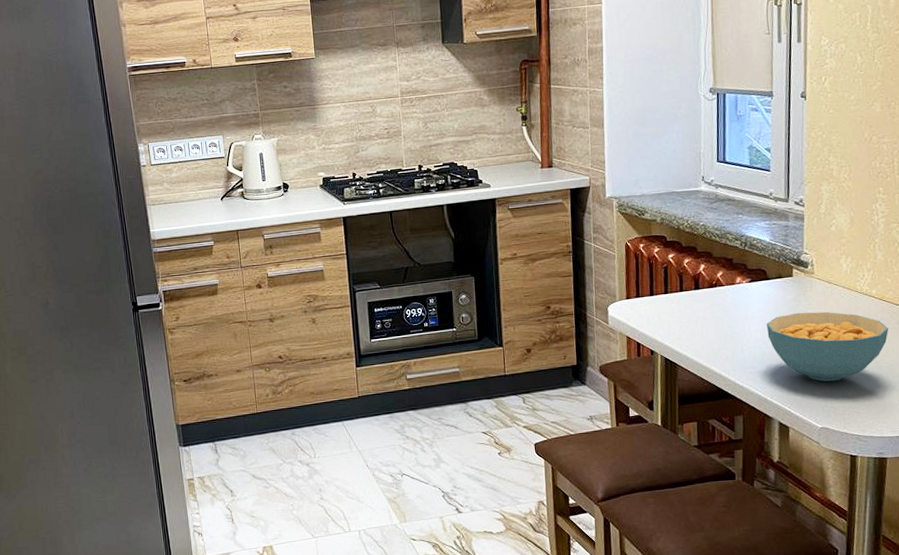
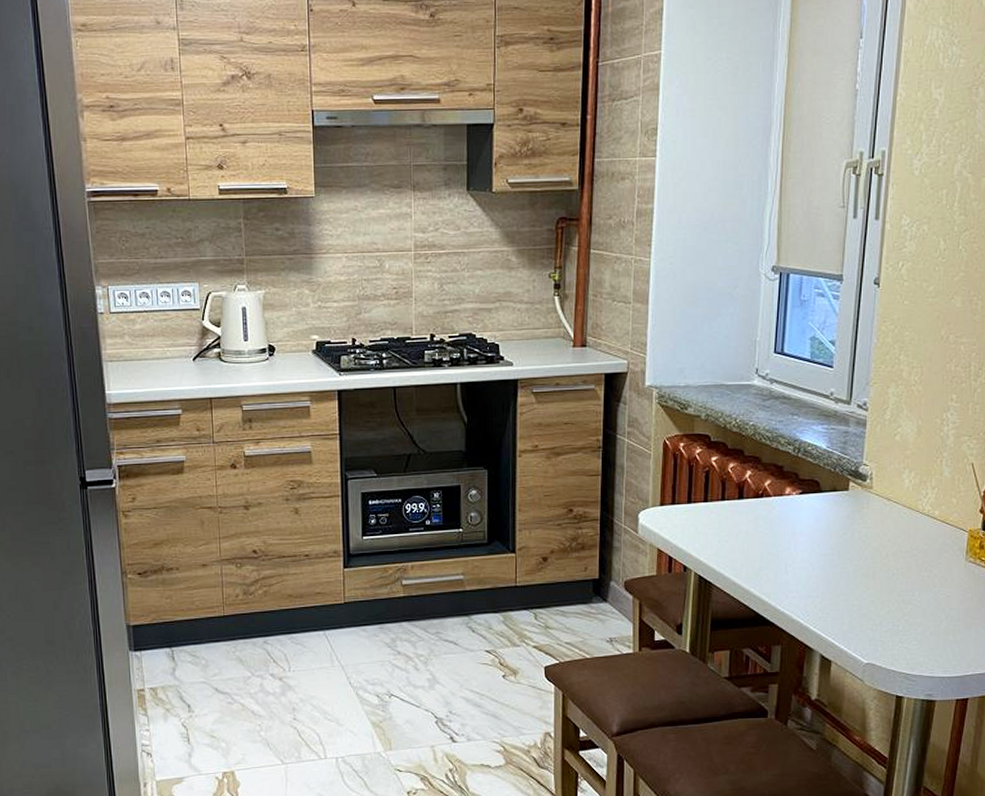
cereal bowl: present [767,311,889,382] -> none [816,531,950,612]

